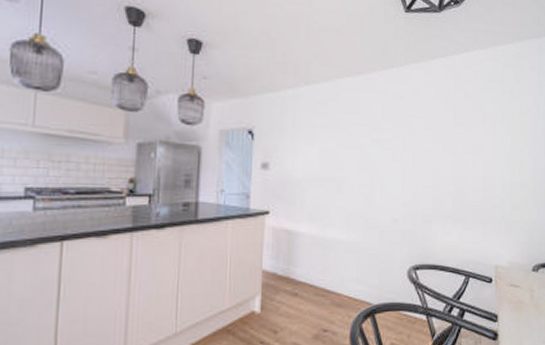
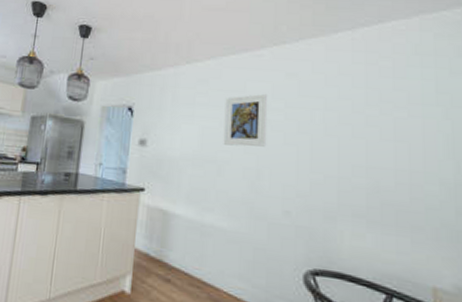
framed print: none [341,114,379,165] -> present [223,93,268,147]

